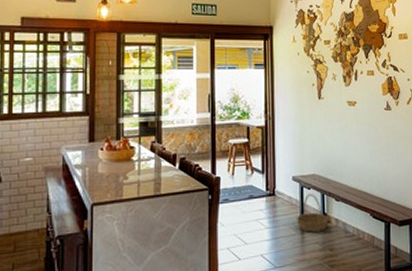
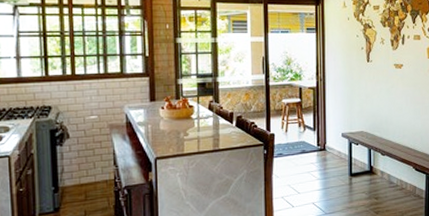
basket: present [296,194,329,233] -> none [344,149,375,183]

